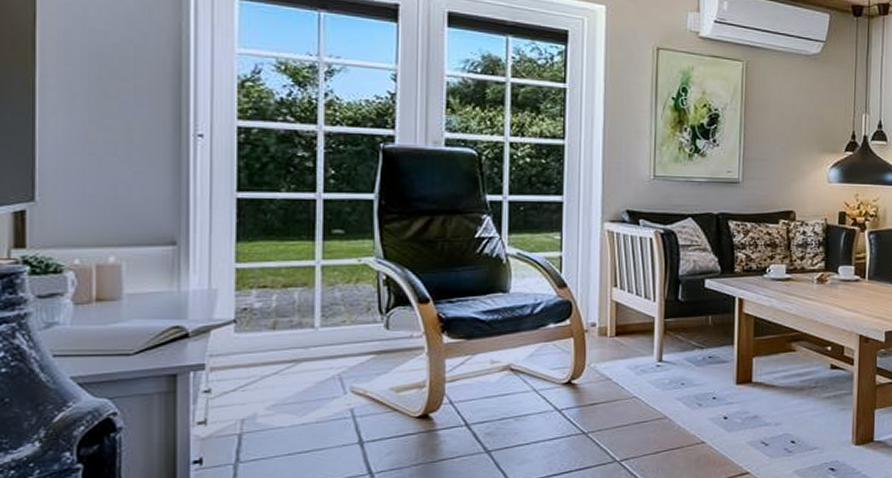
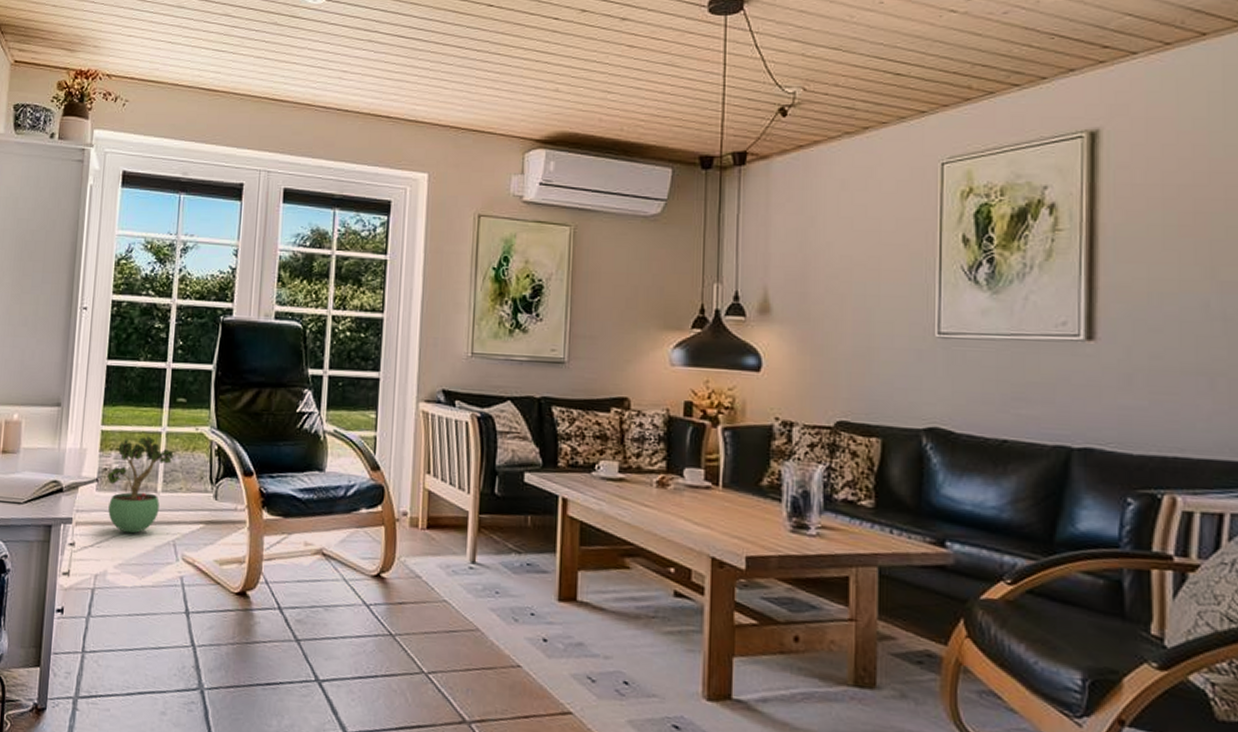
potted plant: none [248,271,332,373] -> present [107,436,174,534]

